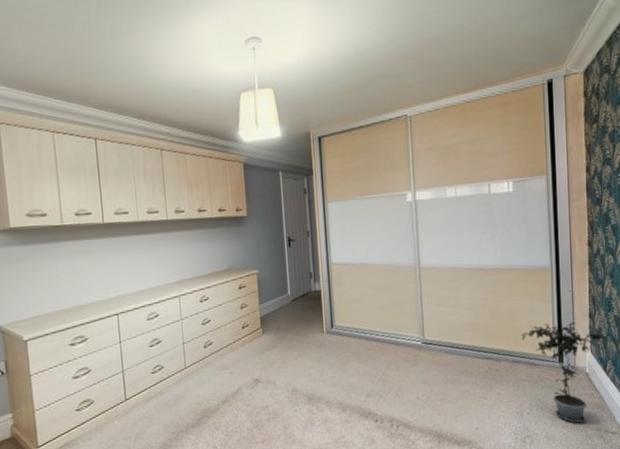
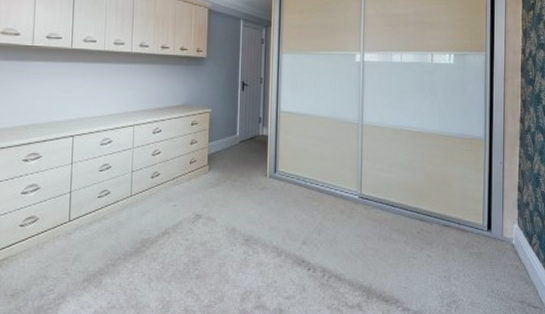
potted plant: present [521,321,611,423] -> none [453,192,537,293]

